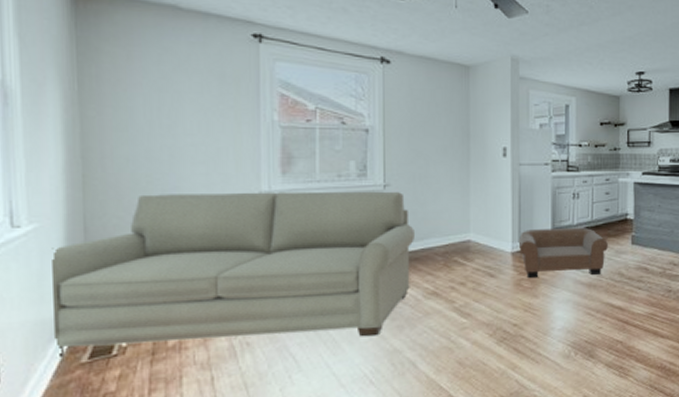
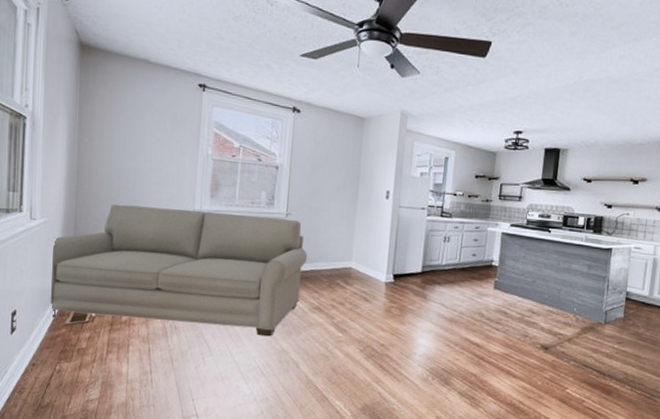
dog bed: present [518,228,609,277] -> none [392,264,473,312]

